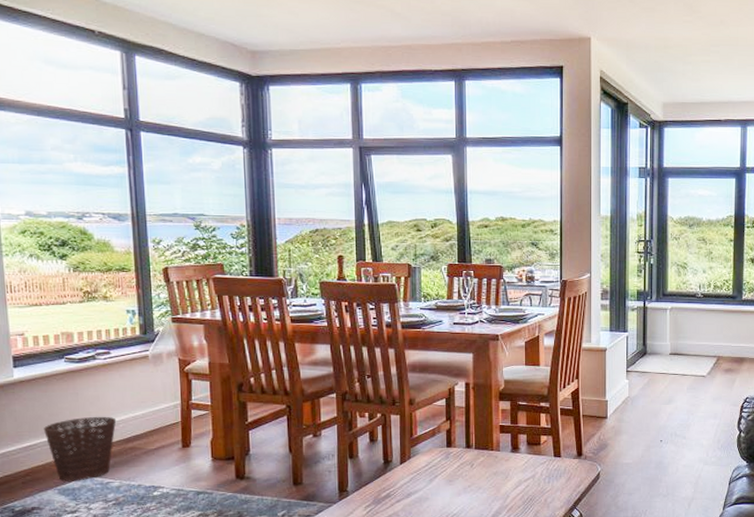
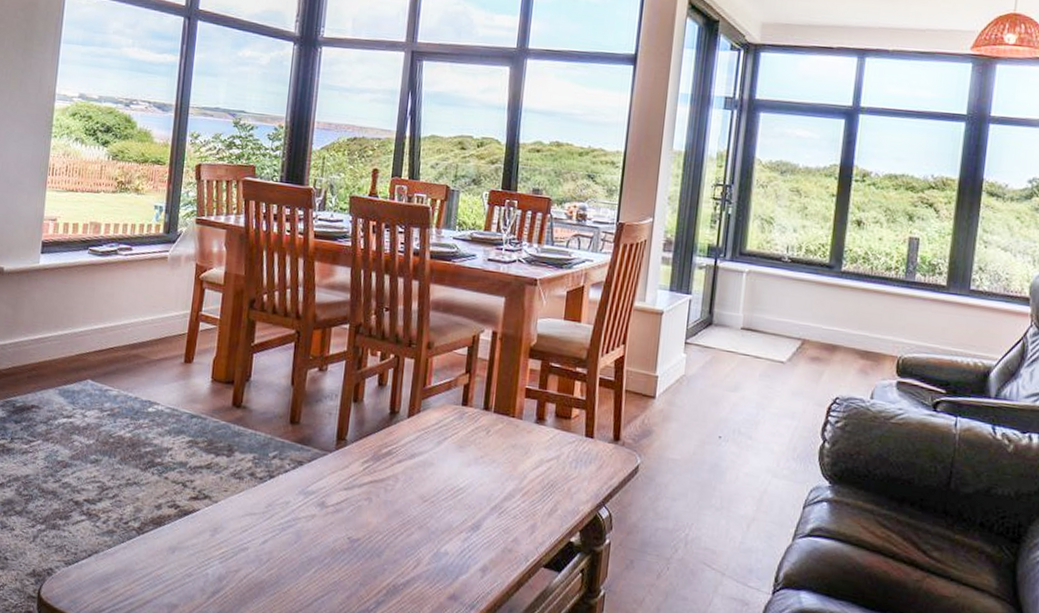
basket: present [44,416,117,482] -> none [57,315,126,384]

